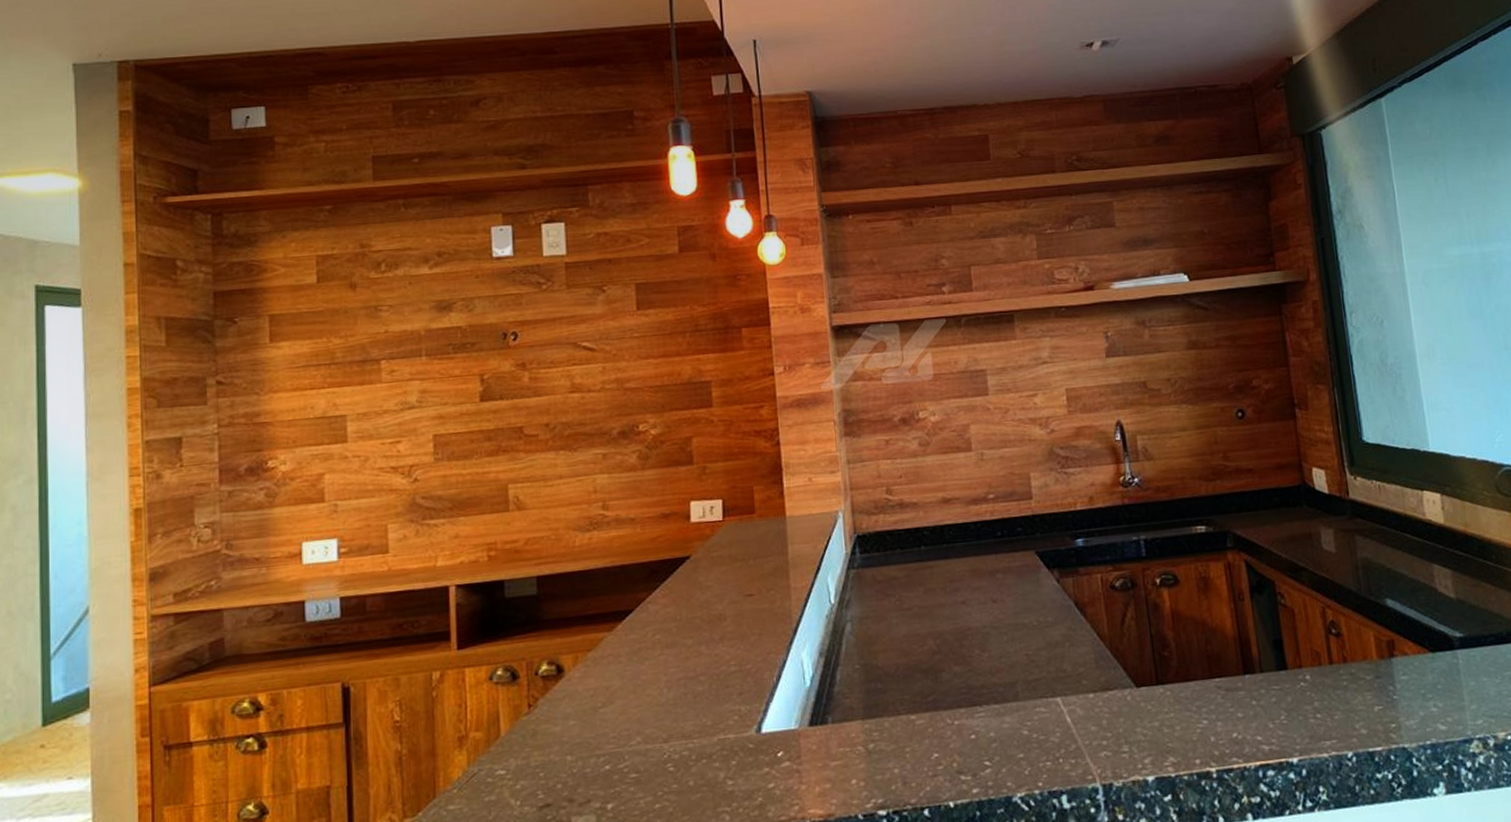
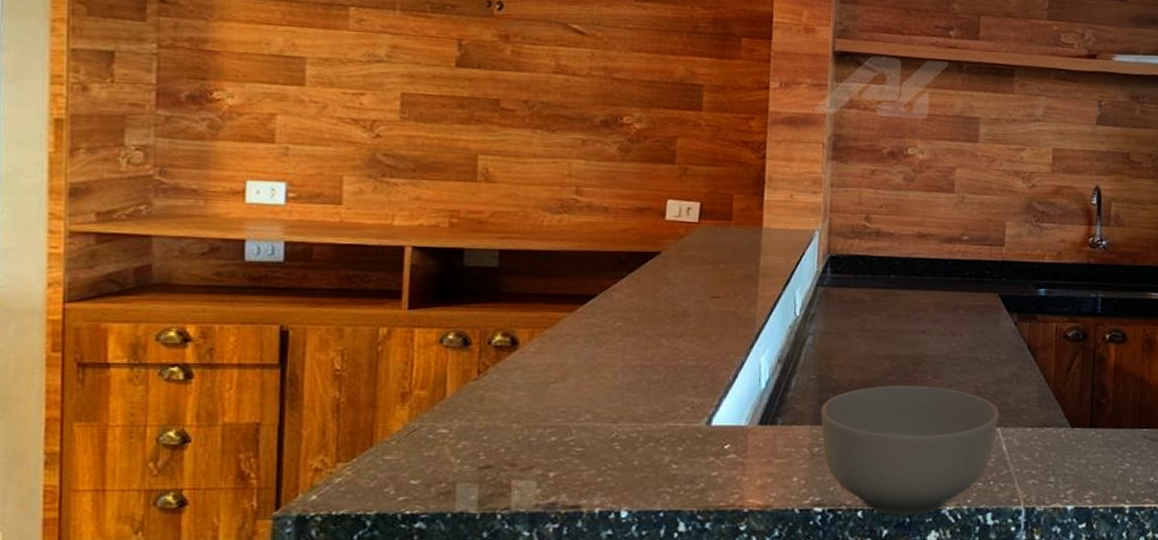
bowl: none [869,660,1057,810] -> present [820,385,1000,516]

